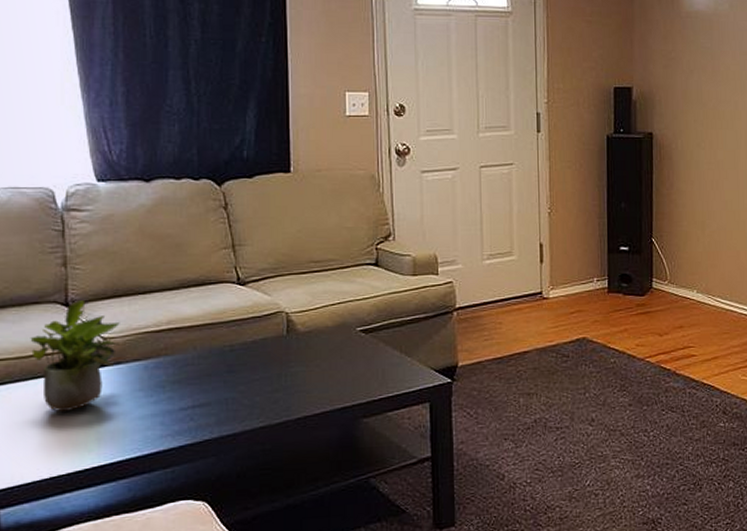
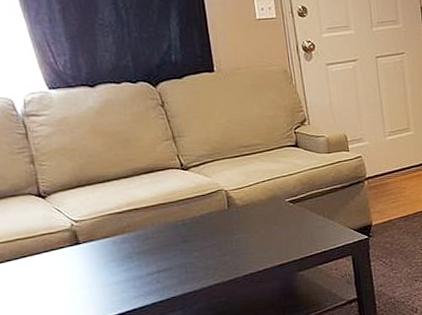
potted plant: present [30,300,120,413] -> none [13,191,90,283]

